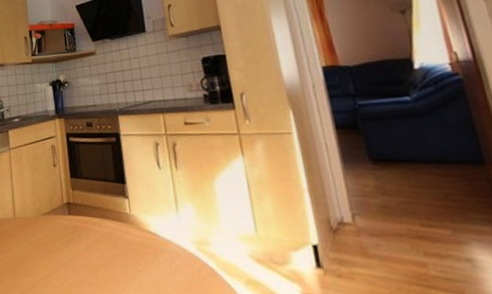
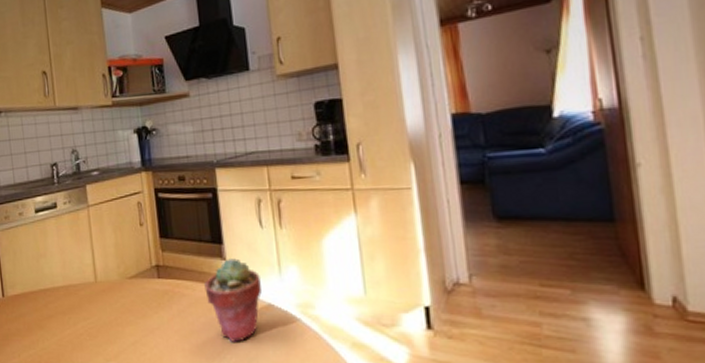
potted succulent: none [109,197,161,277] -> present [204,258,262,342]

